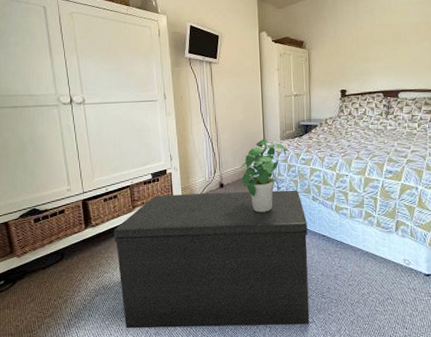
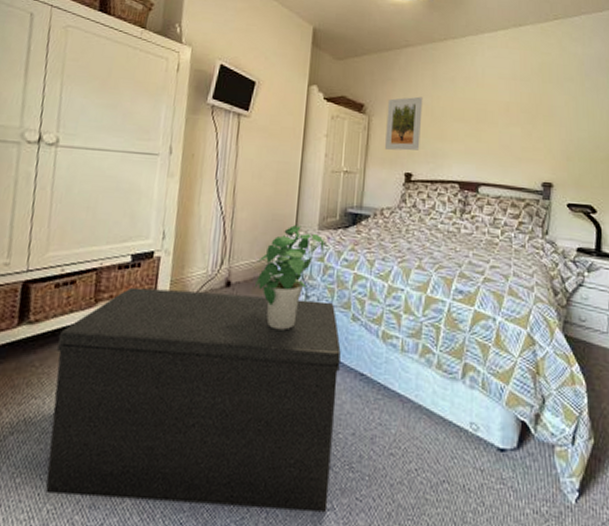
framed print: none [321,29,350,74] -> present [385,96,423,151]

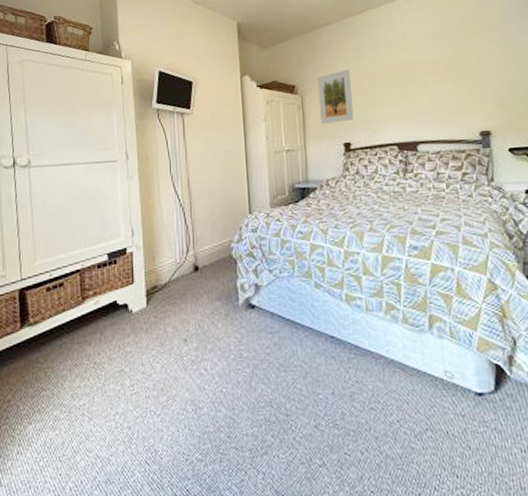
bench: present [45,287,341,513] -> none [56,273,319,474]
potted plant: present [254,224,325,331] -> none [218,205,279,305]

